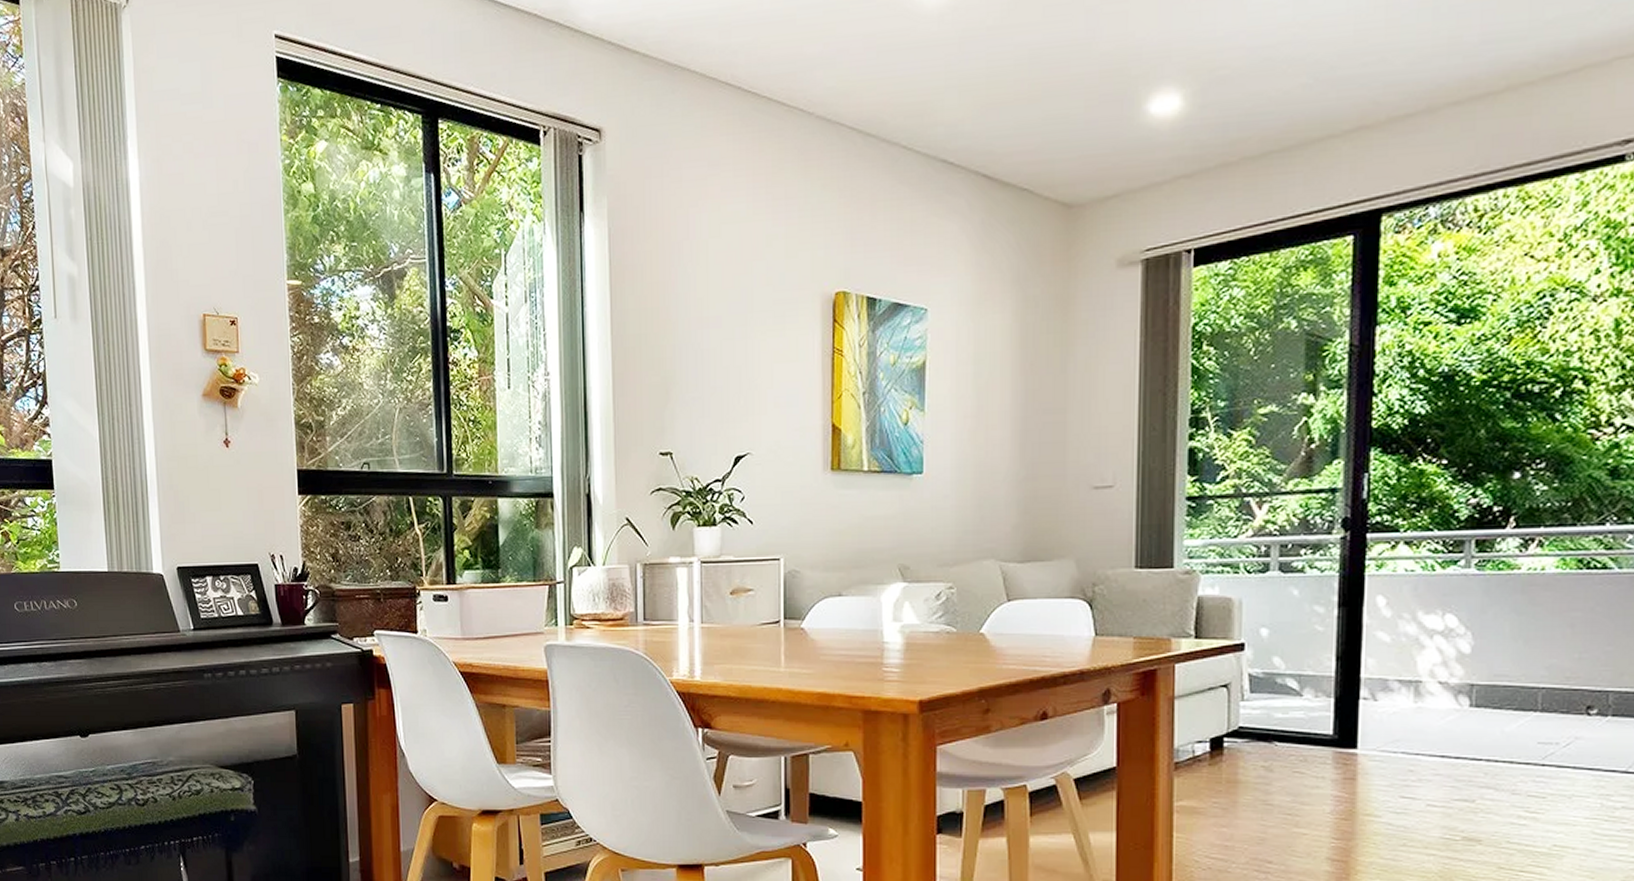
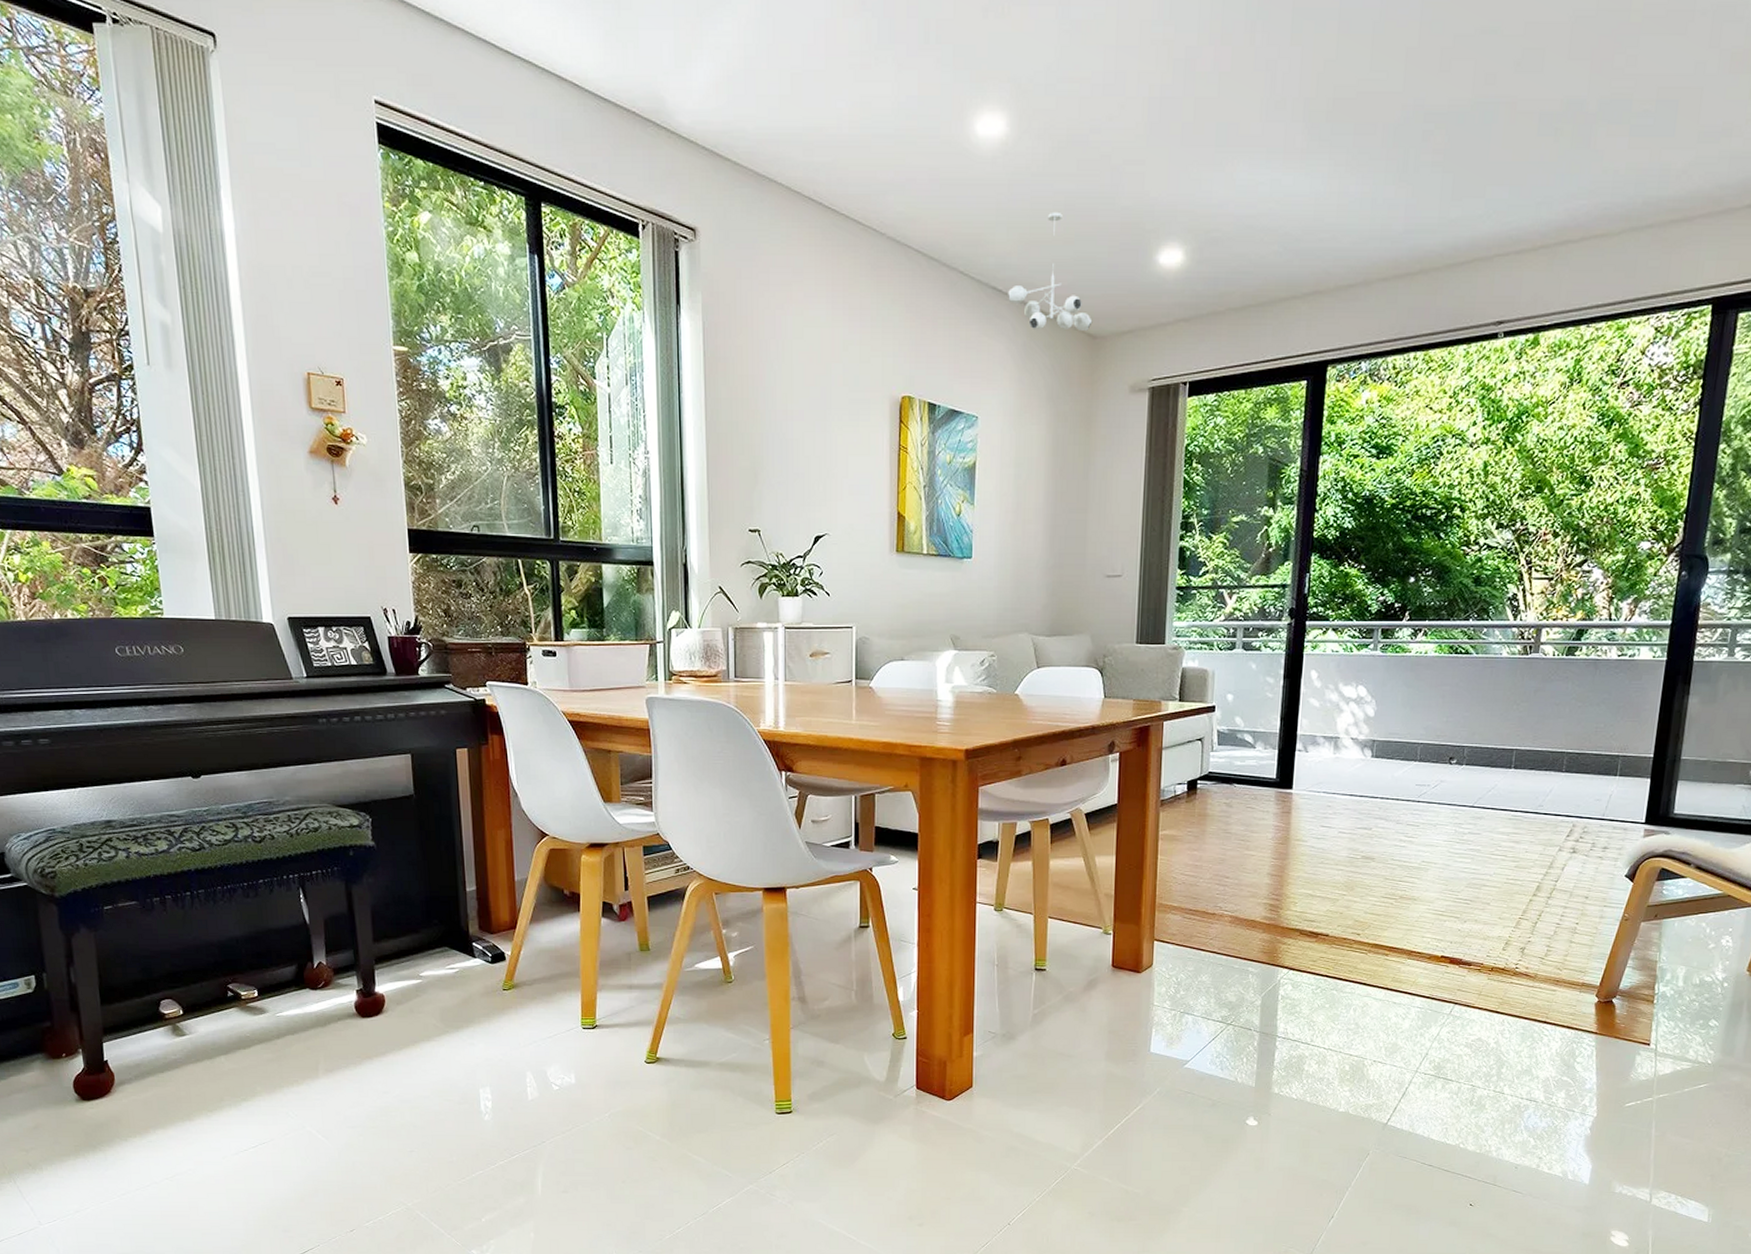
ceiling light fixture: none [961,67,1067,205] -> present [1008,211,1093,331]

